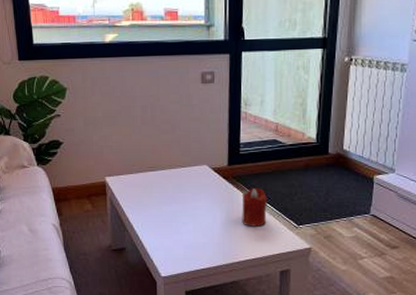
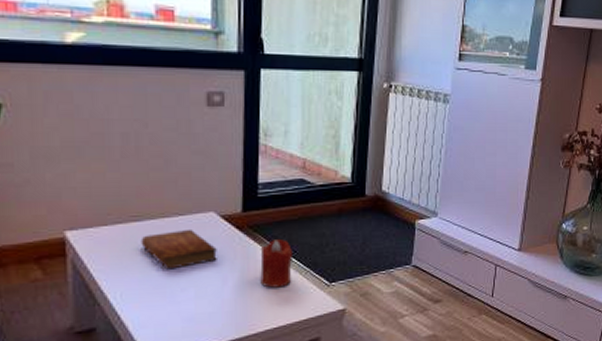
bible: none [155,177,209,208] -> present [141,228,217,270]

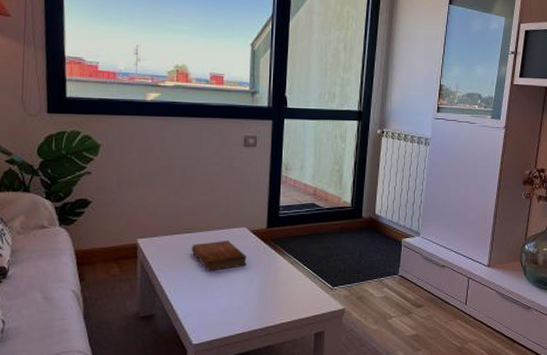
candle: present [260,238,292,288] -> none [279,249,304,289]

